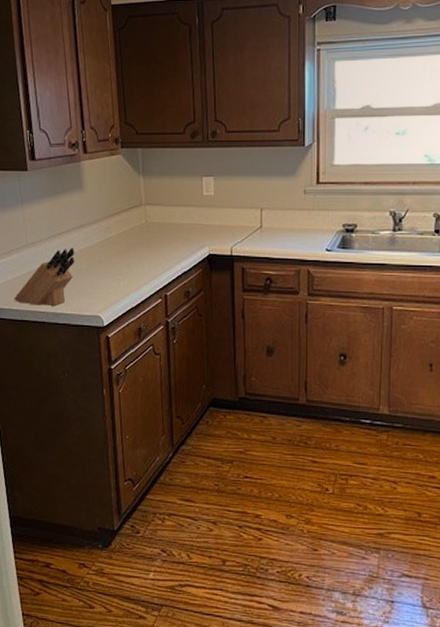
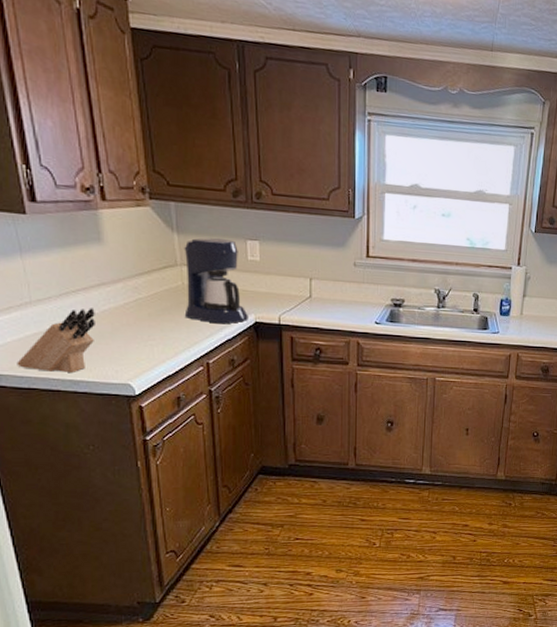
coffee maker: none [147,177,203,258] -> present [184,237,248,324]

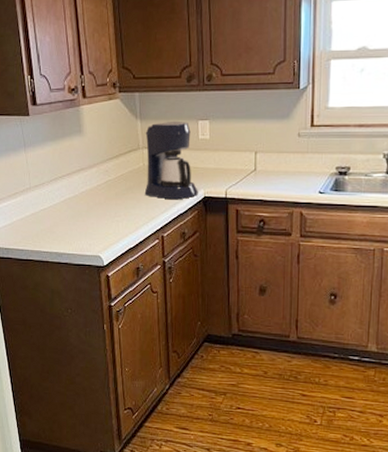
knife block: present [17,308,95,372] -> none [19,190,75,246]

